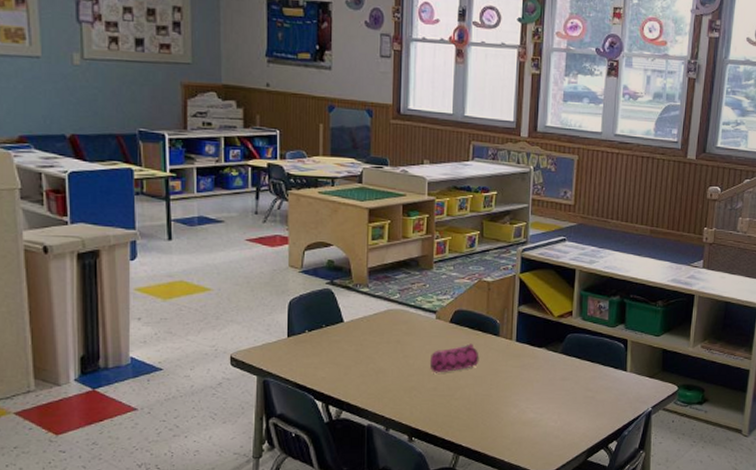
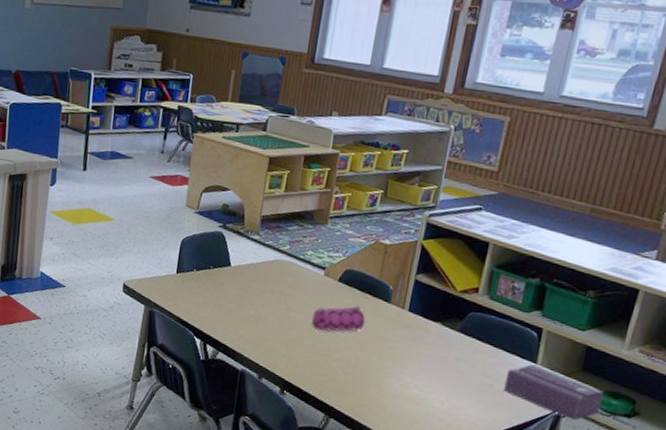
tissue box: none [603,373,680,415] -> present [503,364,604,421]

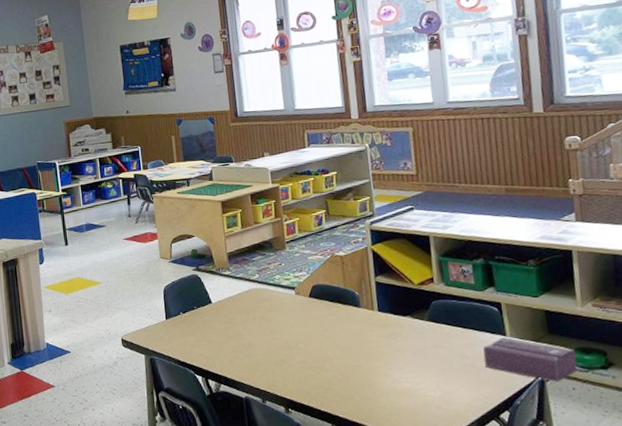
pencil case: present [311,305,366,332] -> none [295,316,344,346]

